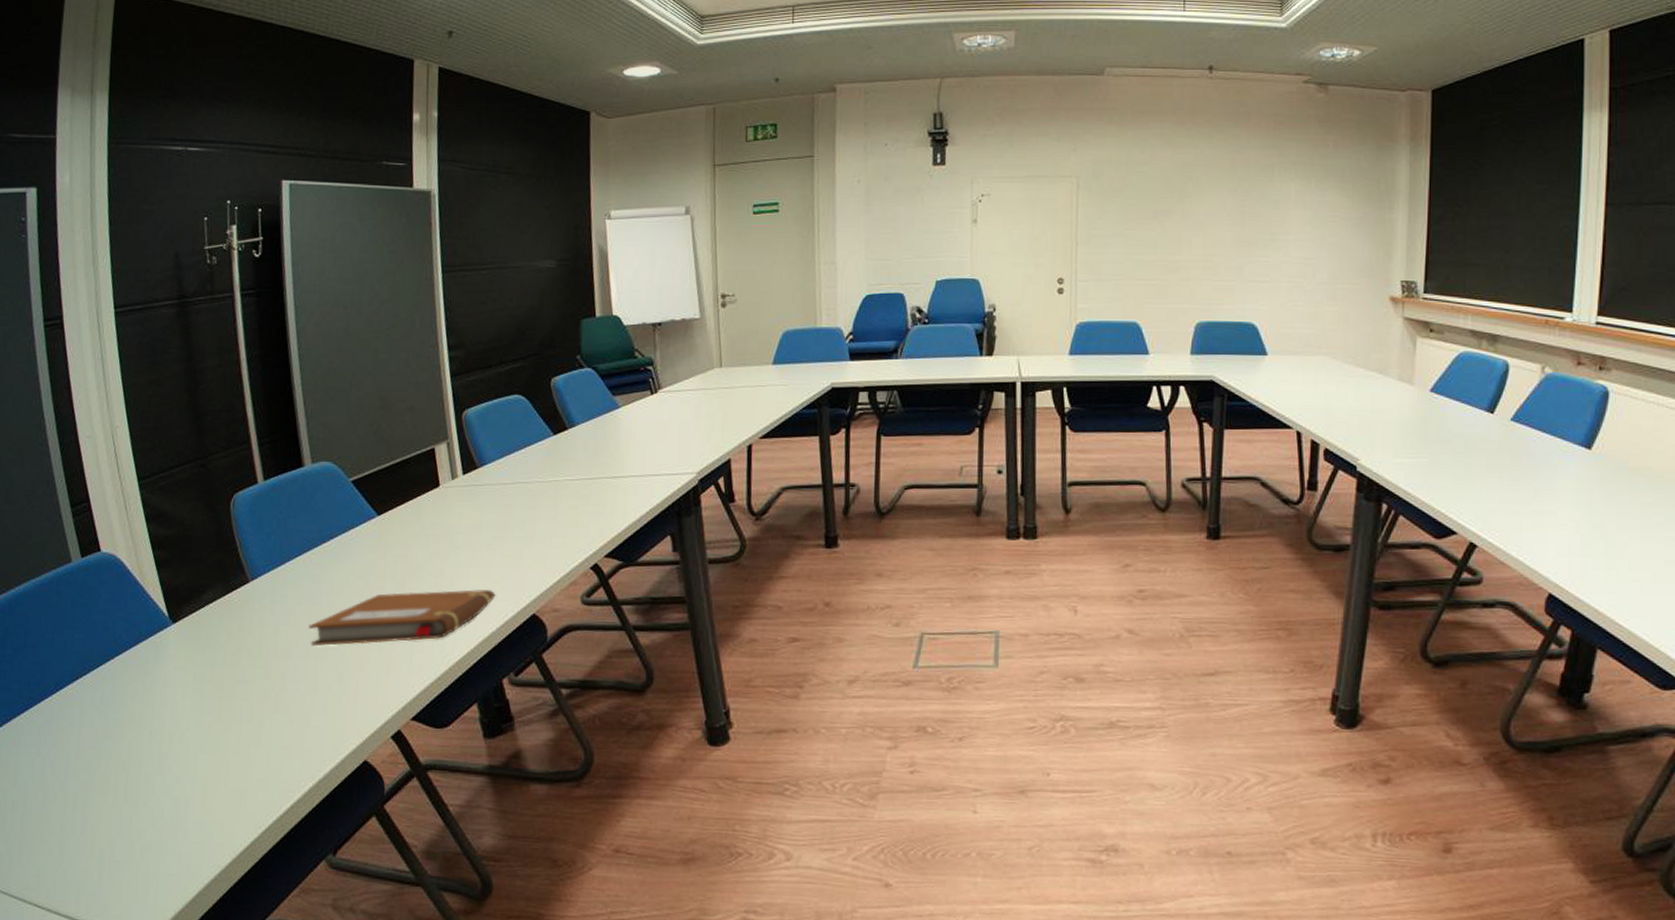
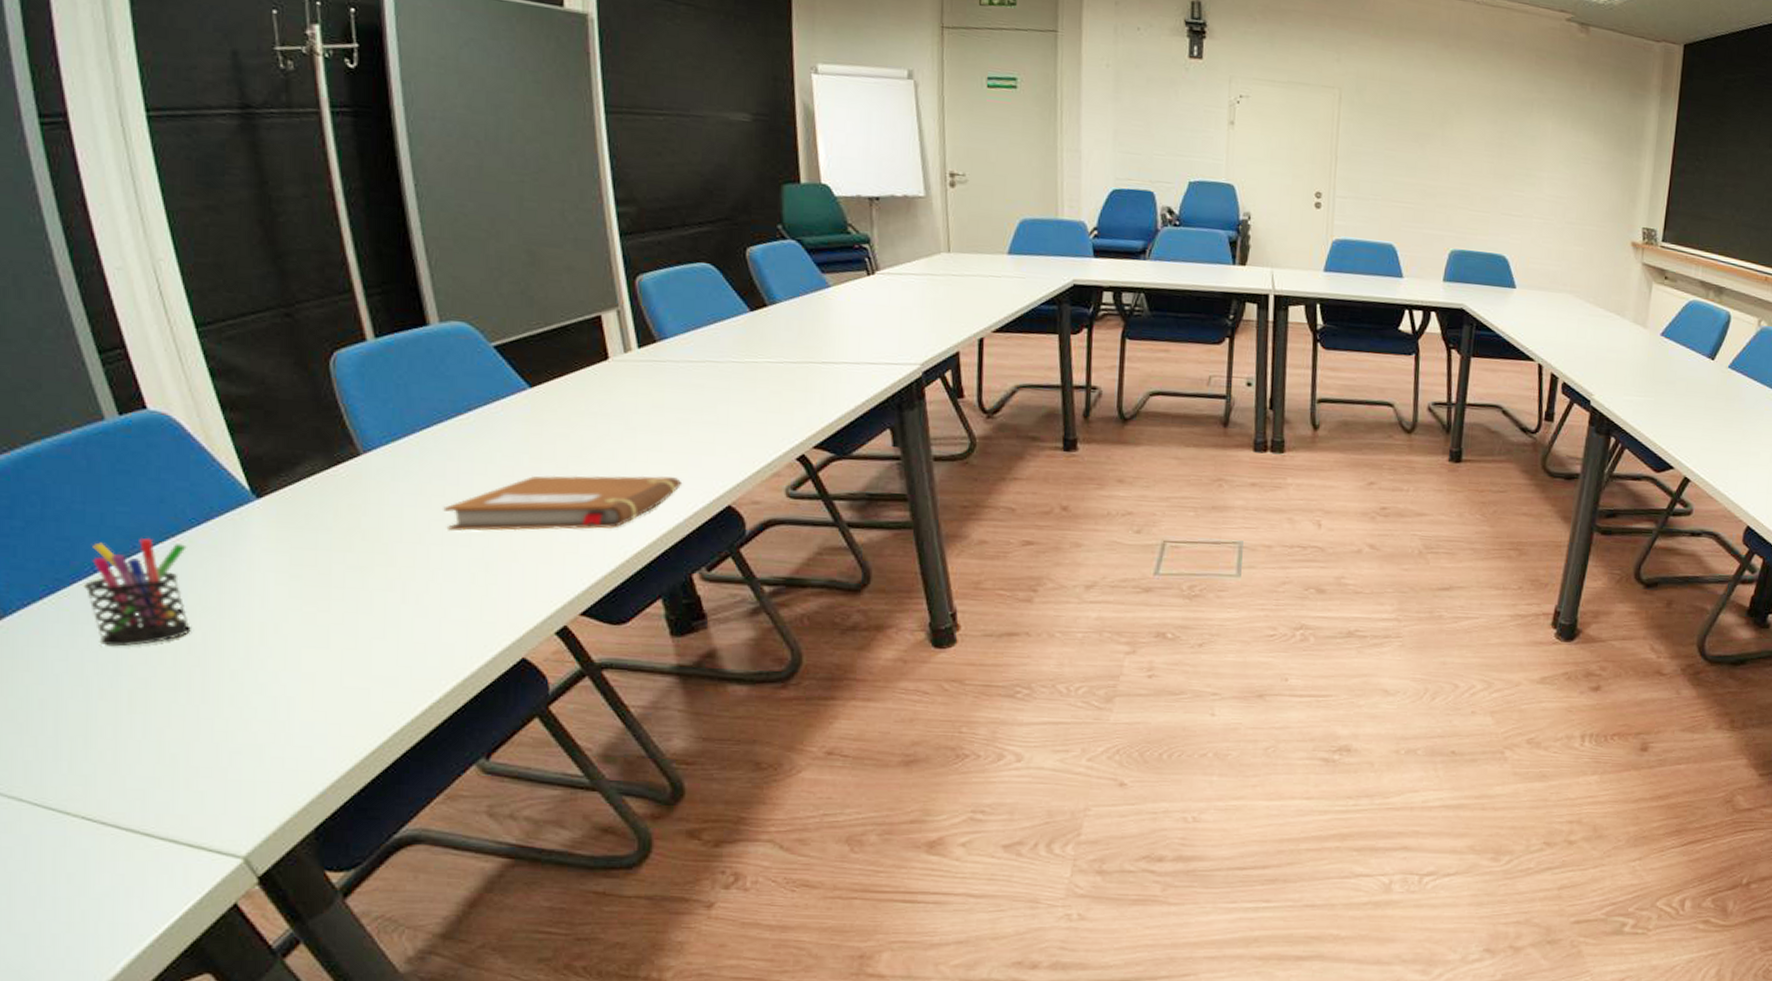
pen holder: none [48,661,121,755] -> present [83,538,193,647]

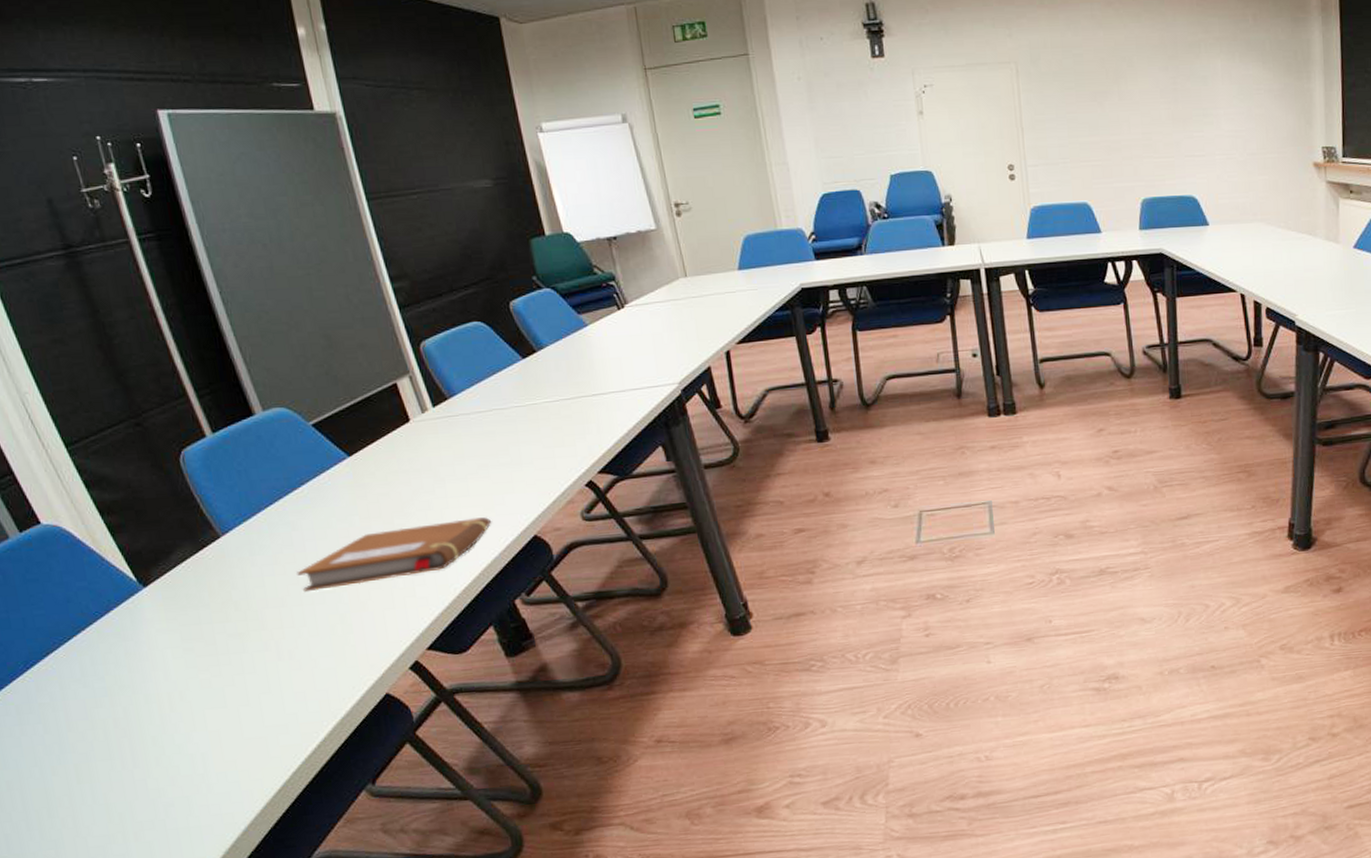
pen holder: present [83,538,193,647] -> none [20,634,115,730]

